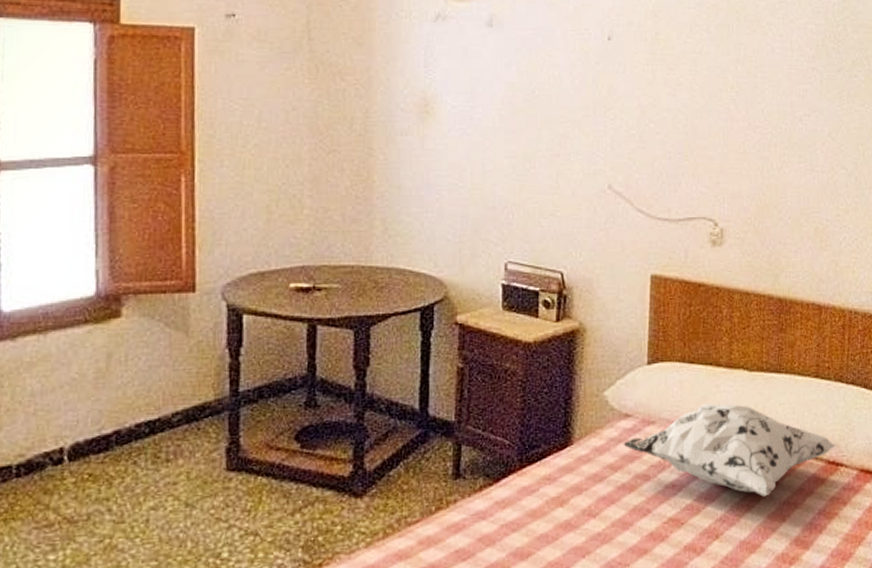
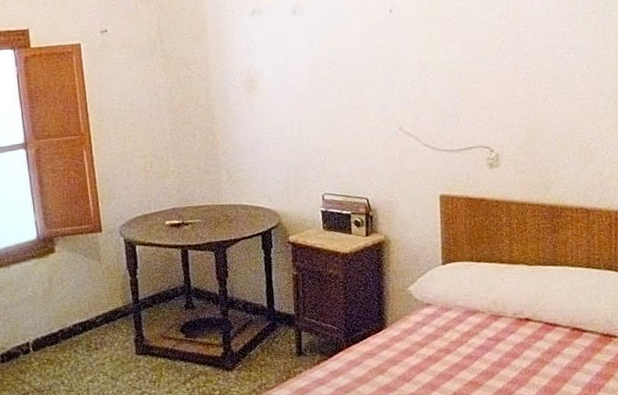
decorative pillow: present [623,402,836,497] -> none [427,292,609,364]

